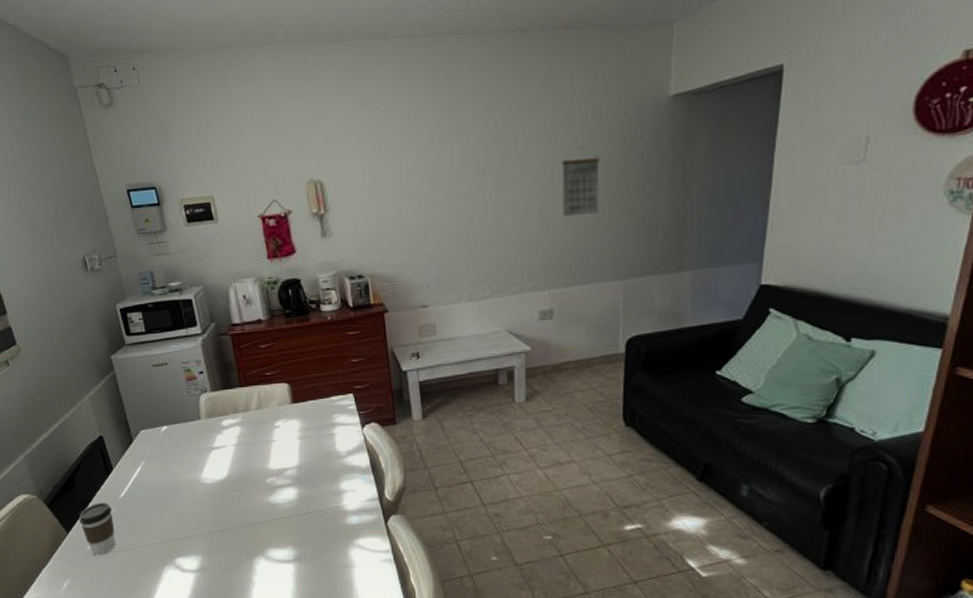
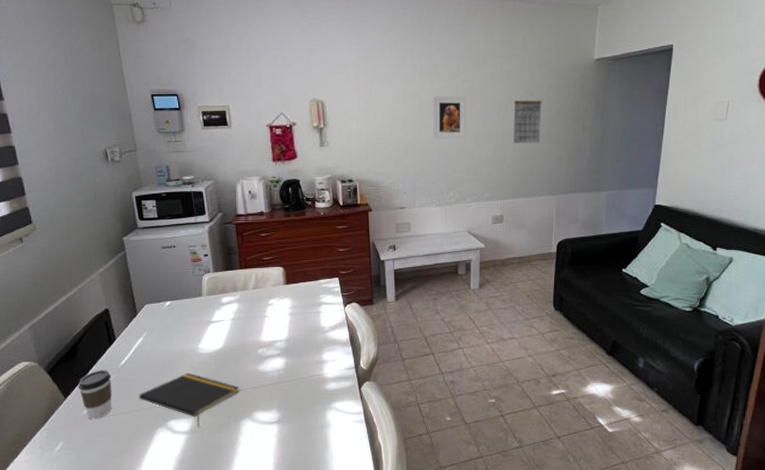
notepad: none [142,505,249,565] -> present [138,372,239,427]
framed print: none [456,160,501,218] -> present [433,96,467,139]

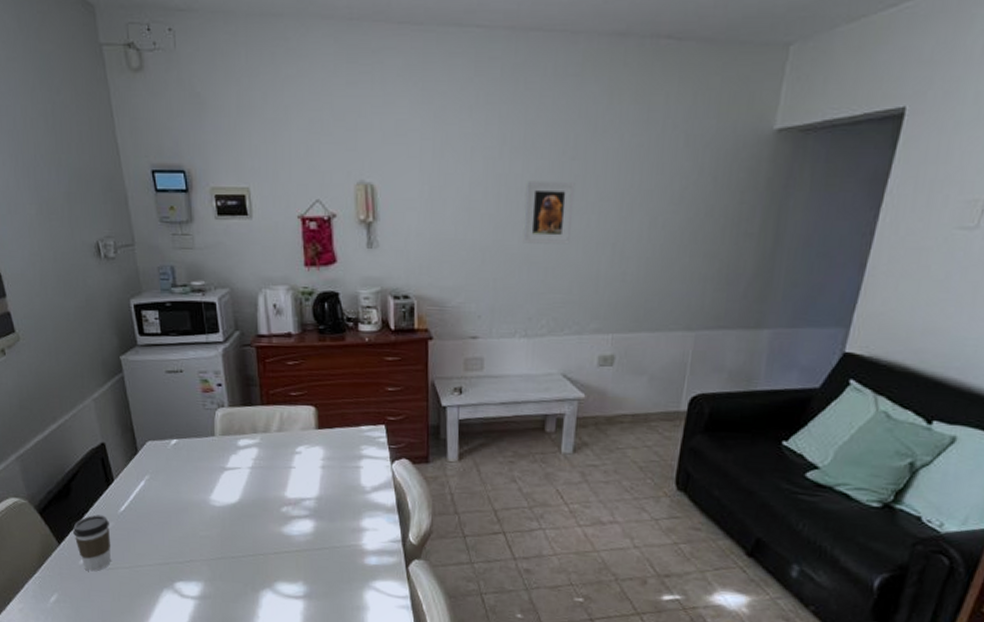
notepad: present [138,372,239,427] -> none [141,527,258,593]
calendar: present [513,98,542,144] -> none [638,188,687,255]

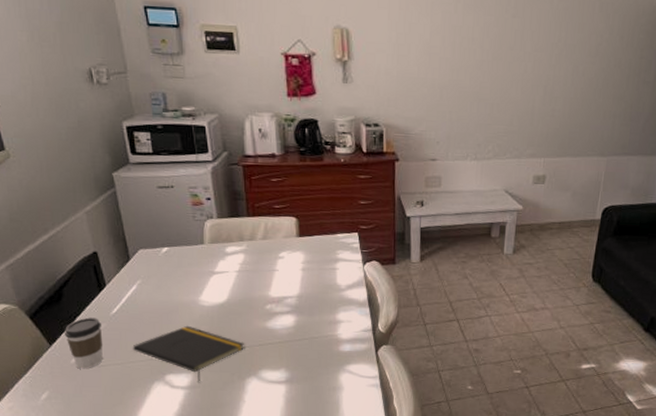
notepad: none [141,527,258,593] -> present [132,325,244,383]
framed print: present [522,180,575,245] -> none [473,32,516,86]

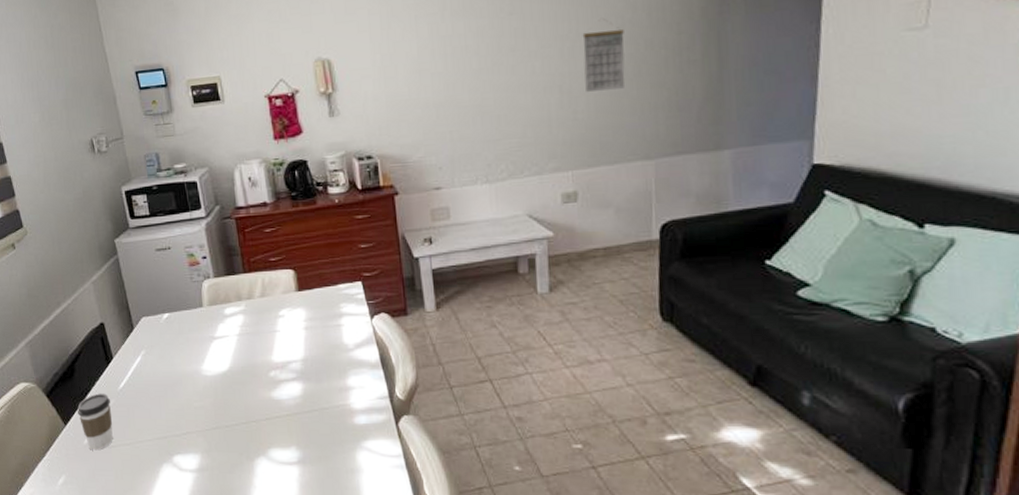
notepad: present [132,325,244,383] -> none [140,398,251,465]
calendar: none [564,44,601,96] -> present [582,27,625,93]

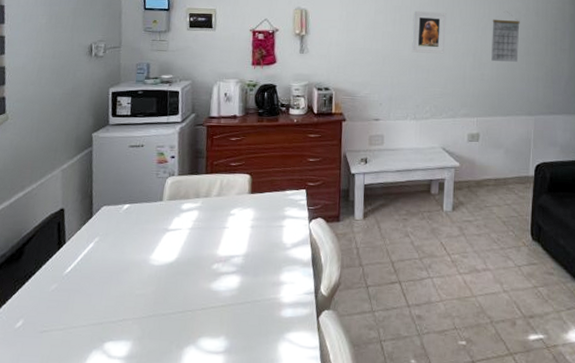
coffee cup: present [77,393,113,451] -> none [15,277,53,335]
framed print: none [469,35,518,96] -> present [411,11,446,54]

